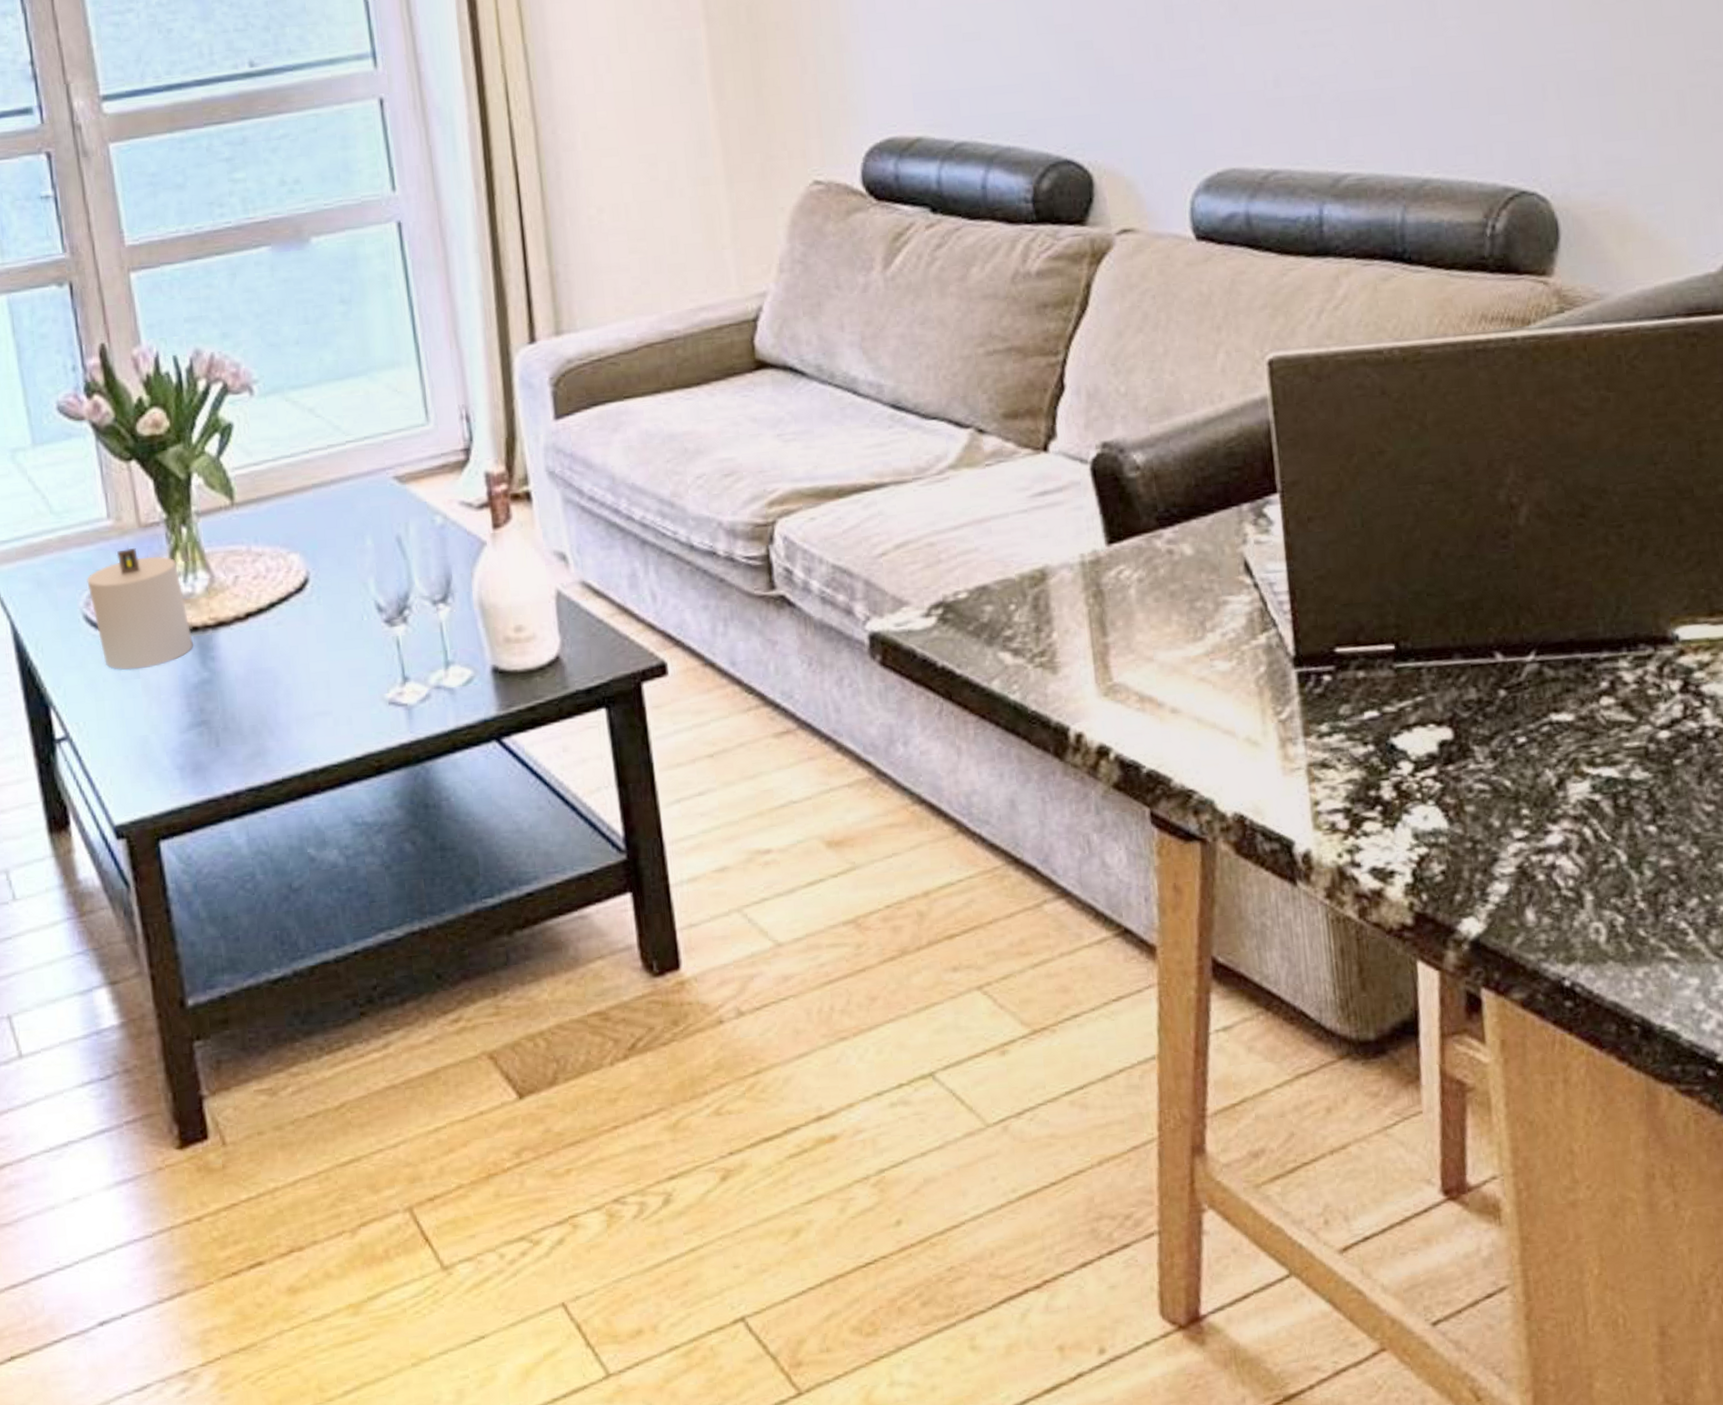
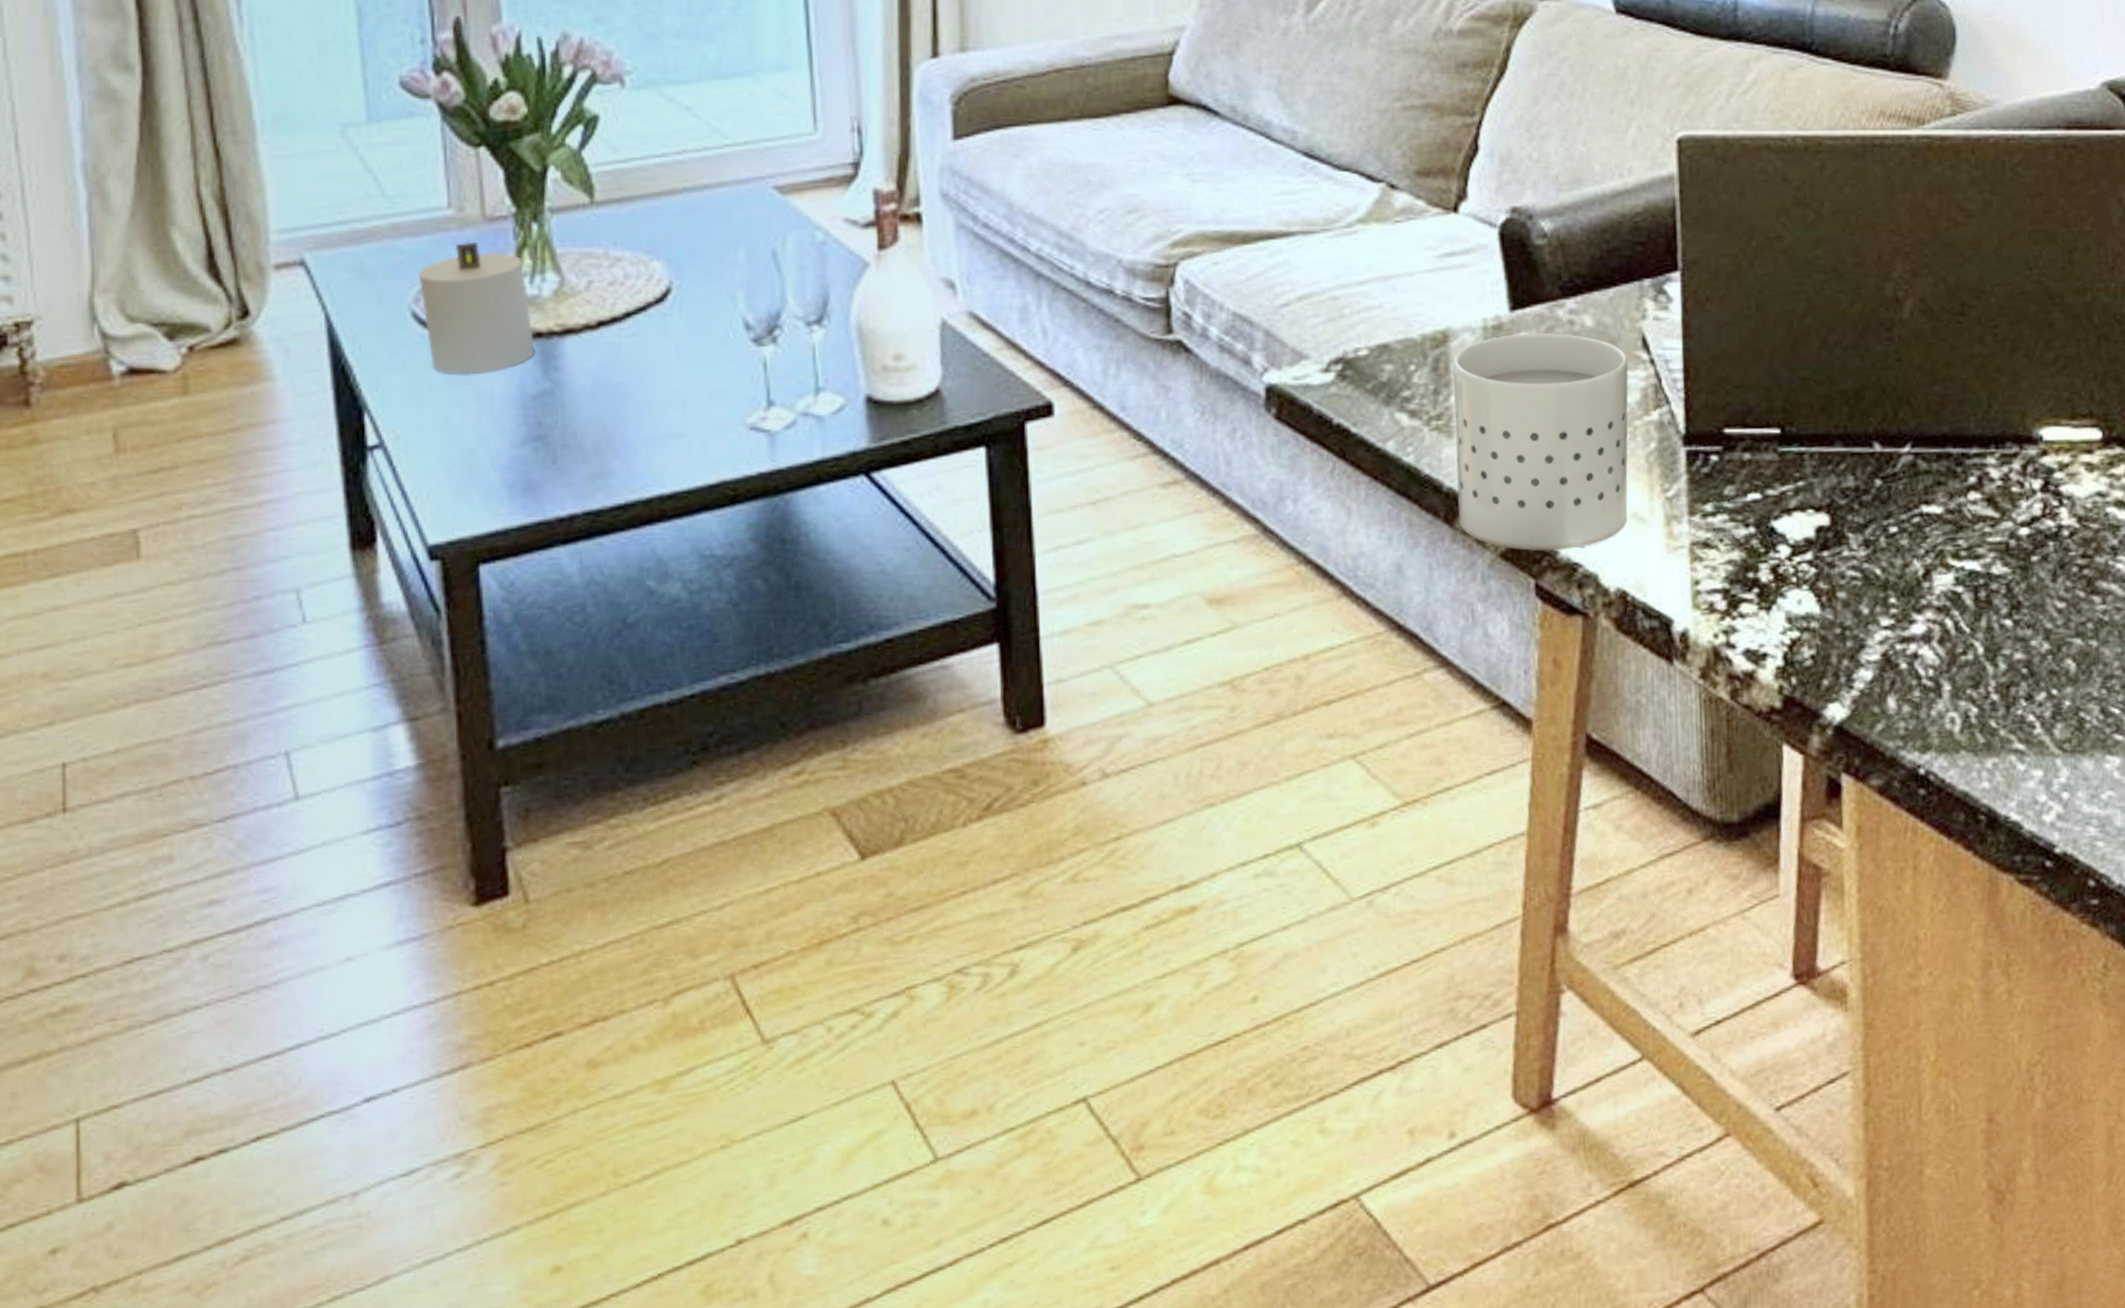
mug: none [1053,564,1240,780] -> present [1453,333,1629,551]

